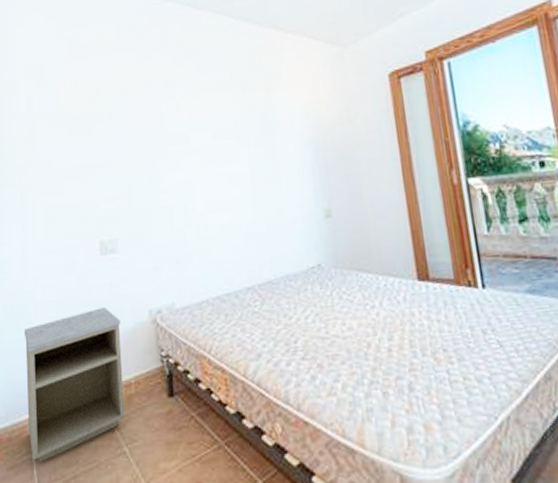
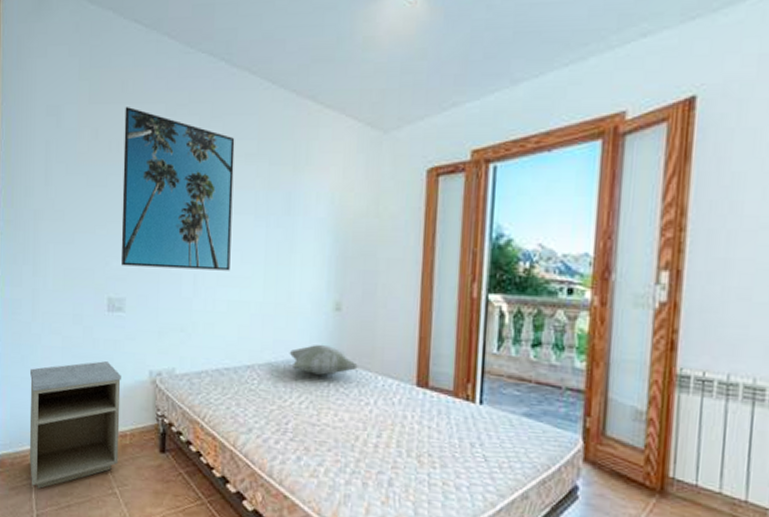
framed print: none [102,58,218,207] -> present [120,107,235,271]
decorative pillow: none [287,253,357,286] -> present [289,344,358,375]

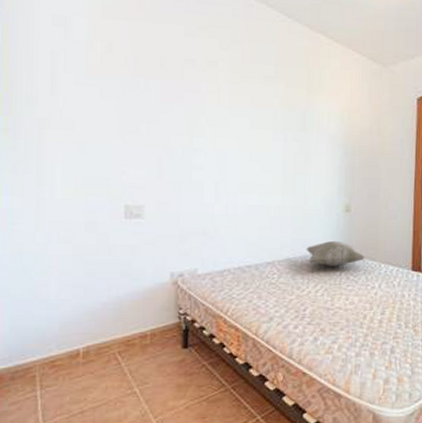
nightstand: present [29,361,121,489] -> none [33,267,140,399]
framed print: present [120,107,235,271] -> none [138,25,254,179]

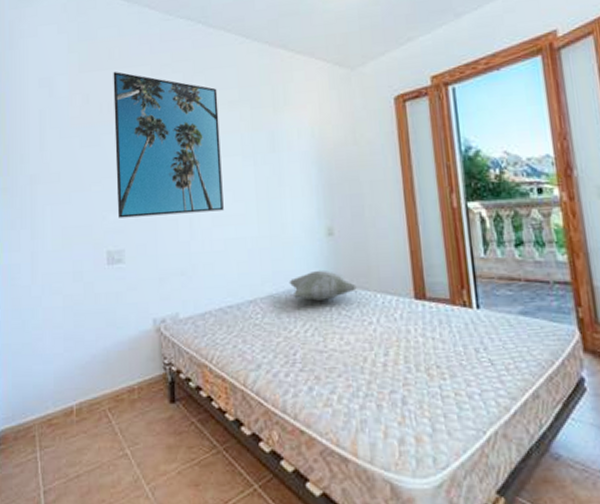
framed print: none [138,25,254,179] -> present [113,72,224,218]

